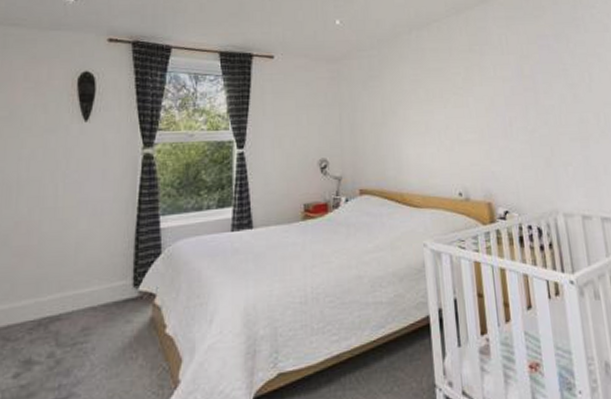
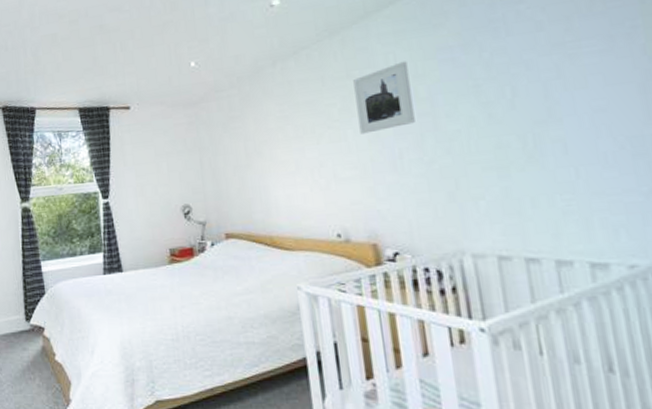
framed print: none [474,43,521,102] -> present [353,61,415,134]

